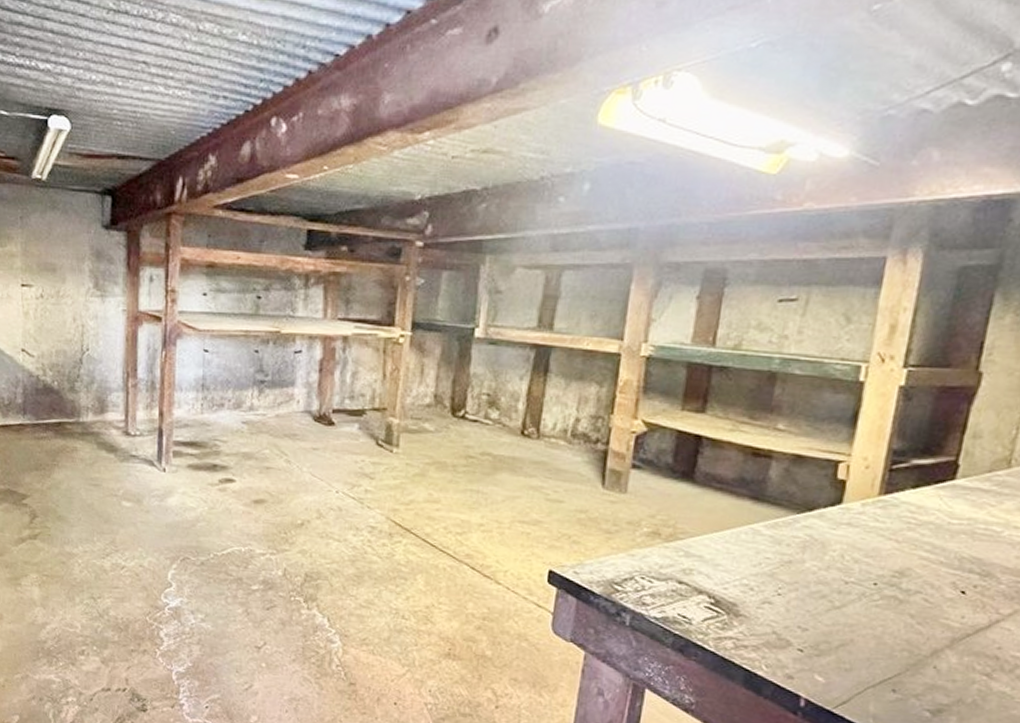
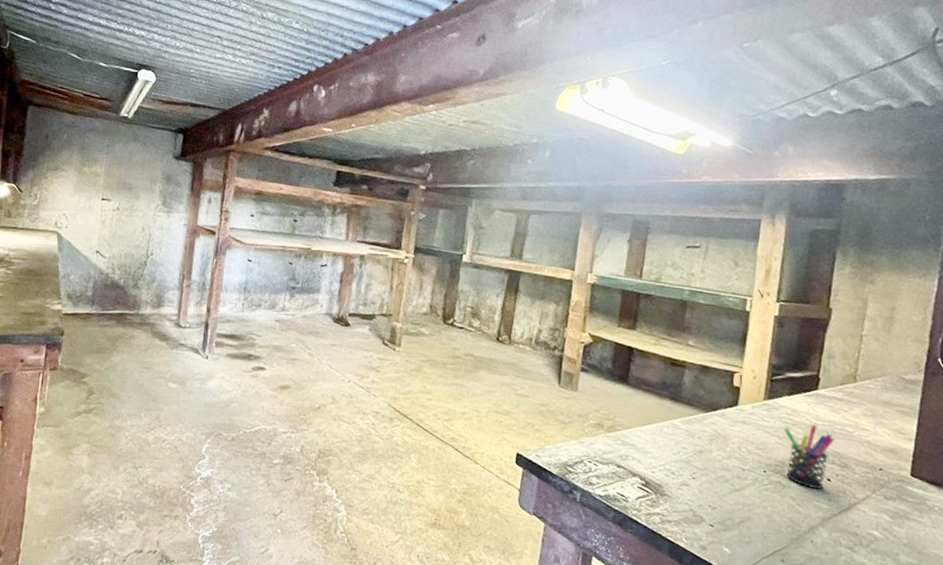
pen holder: none [904,523,974,604] -> present [783,424,834,489]

